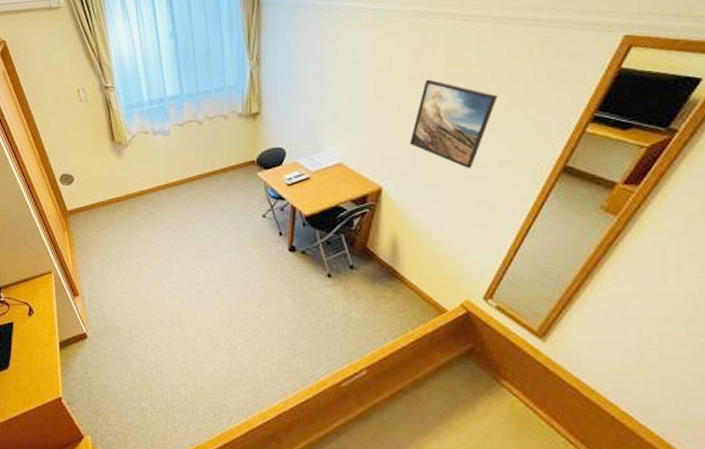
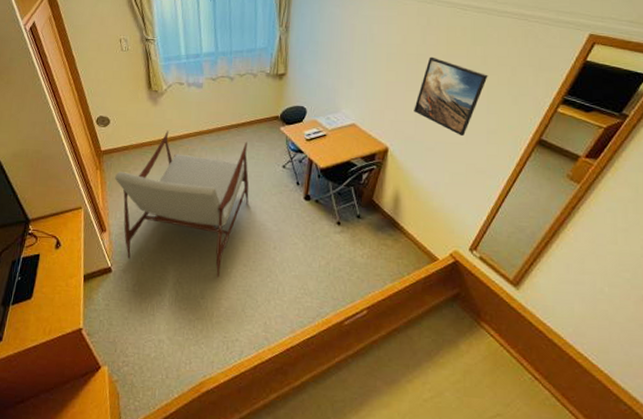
armchair: none [83,184,227,341] -> present [114,130,249,279]

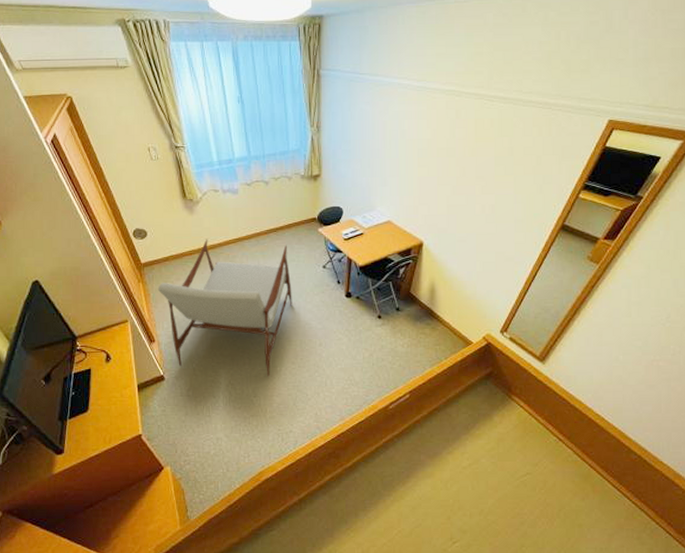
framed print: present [414,56,488,137] -> none [446,150,515,227]

